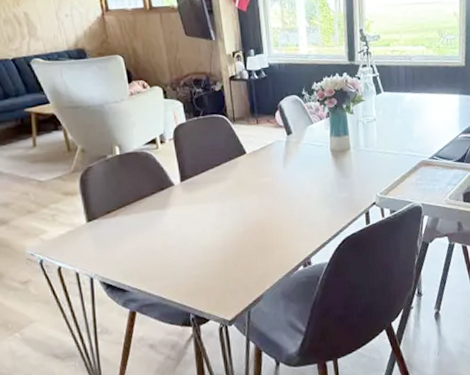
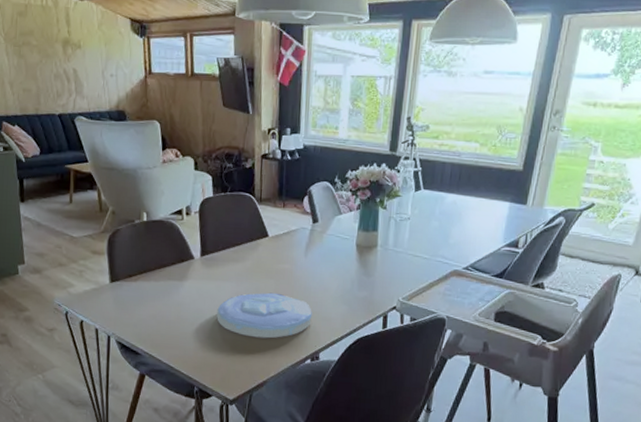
plate: none [204,206,299,254] -> present [217,292,312,339]

